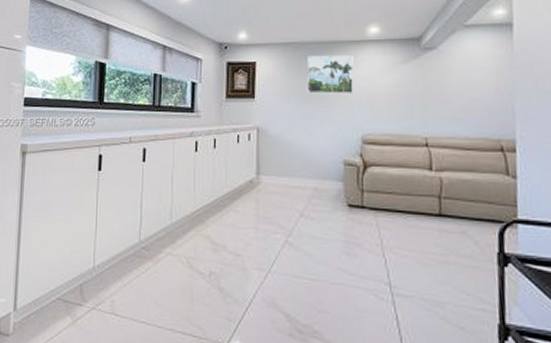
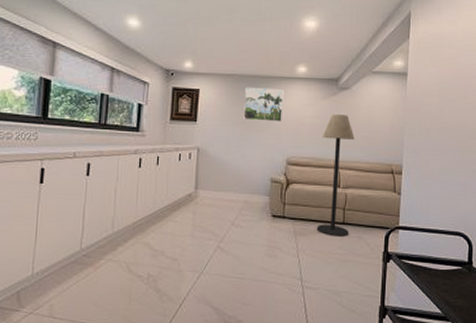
floor lamp: none [405,80,448,232] -> present [316,114,355,237]

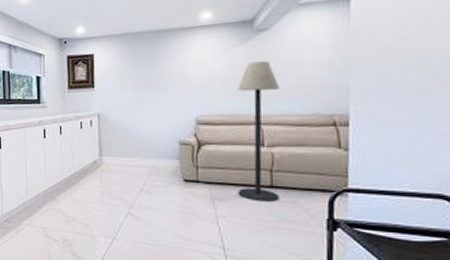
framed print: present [243,87,284,122] -> none [142,42,187,81]

